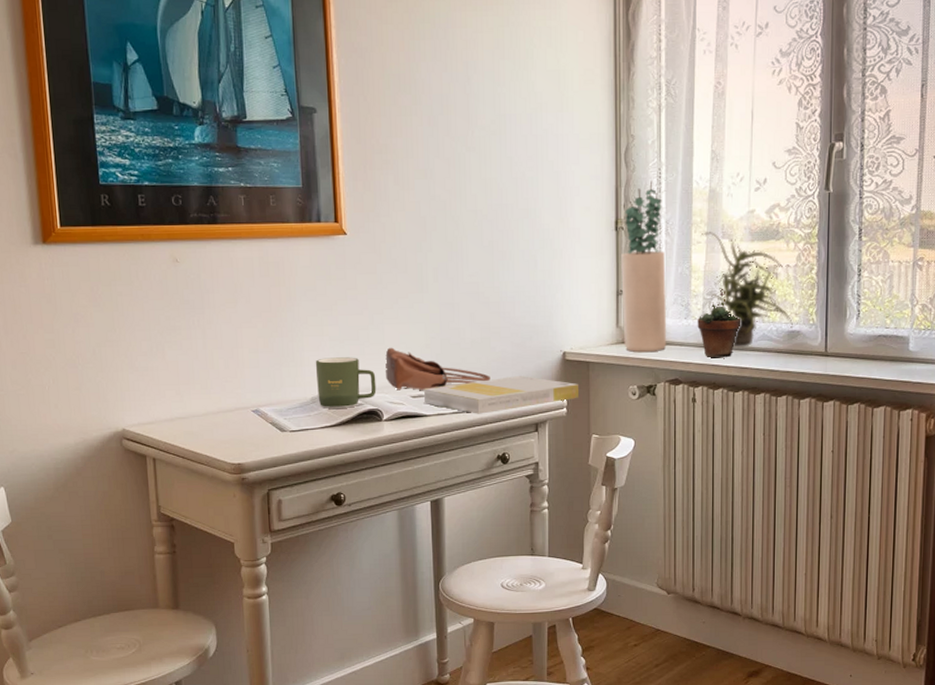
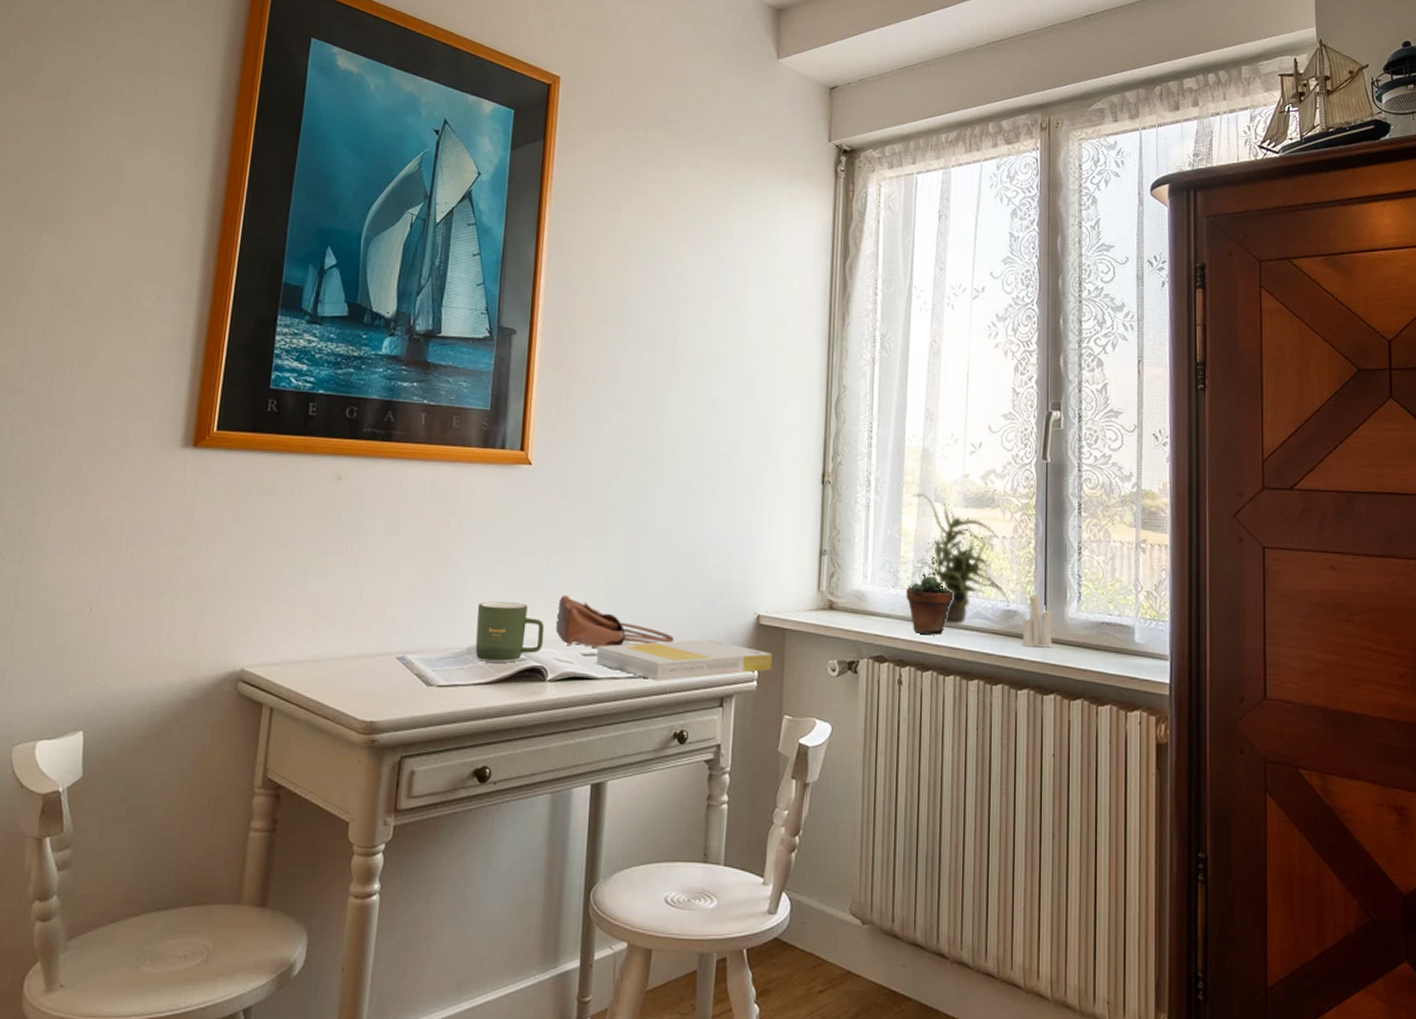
vase: present [621,180,667,352] -> none [825,434,874,622]
candle: none [805,309,832,362] -> present [1022,588,1052,648]

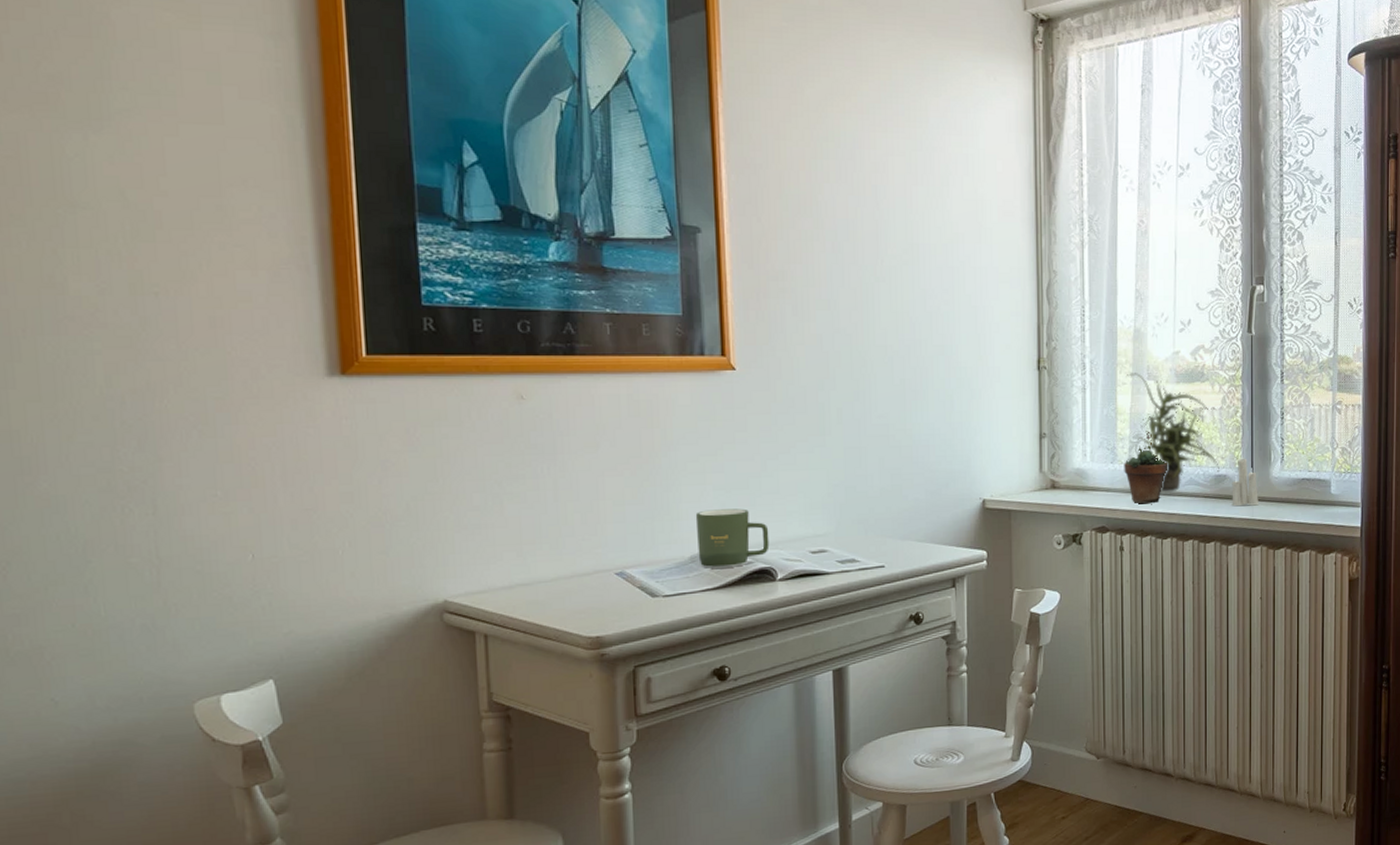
handbag: present [555,595,674,649] -> none [779,497,902,546]
book: present [595,639,773,682] -> none [824,526,1001,570]

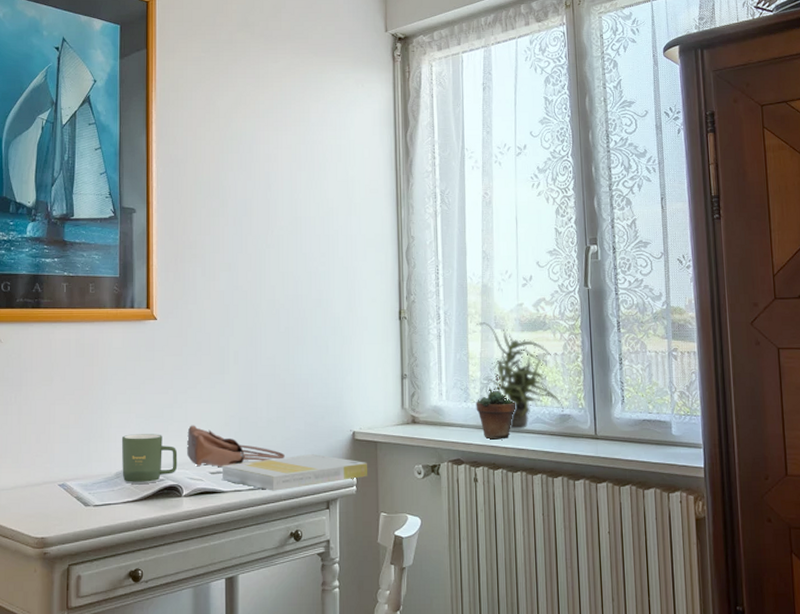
handbag: none [779,497,902,546] -> present [186,425,285,468]
book: none [824,526,1001,570] -> present [221,454,368,491]
candle: present [1232,453,1258,507] -> none [576,395,602,444]

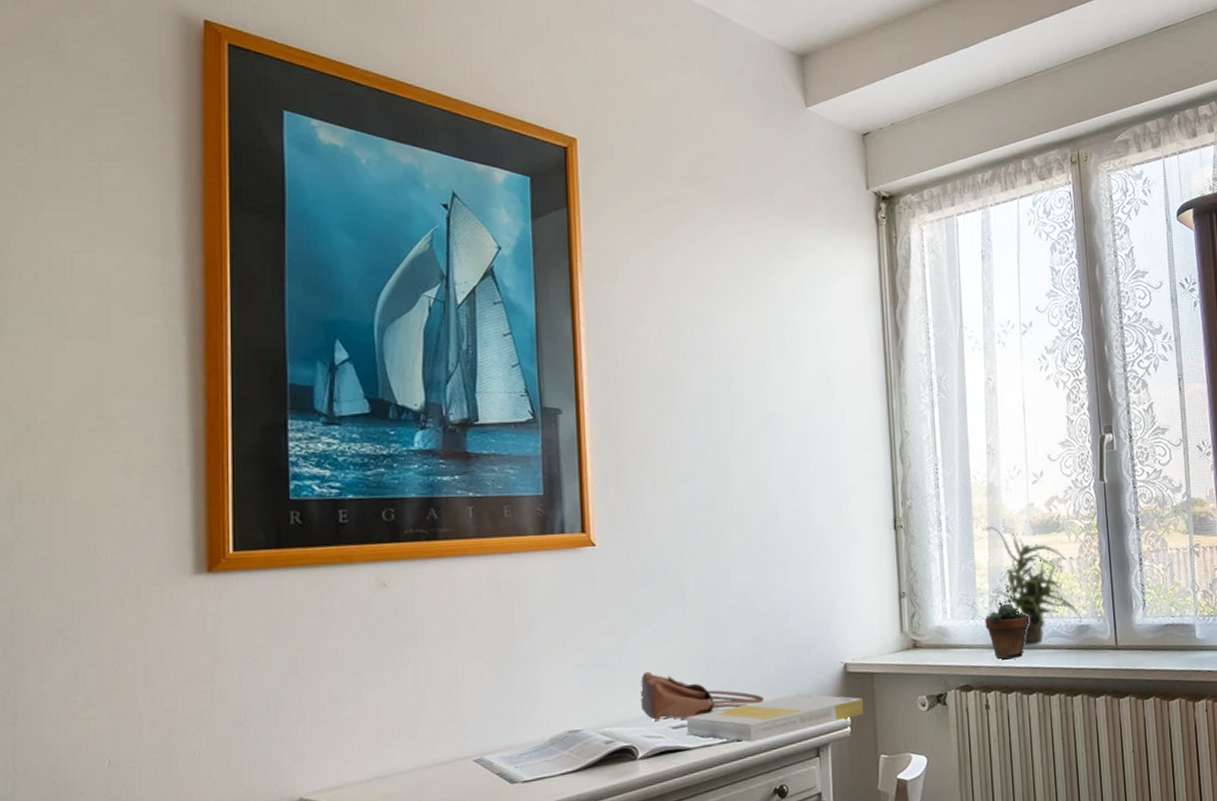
mug: present [121,434,178,484] -> none [555,686,630,750]

